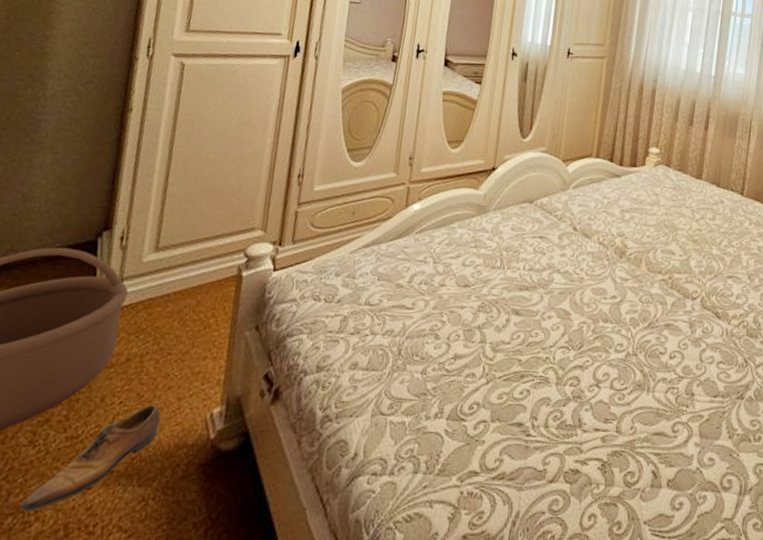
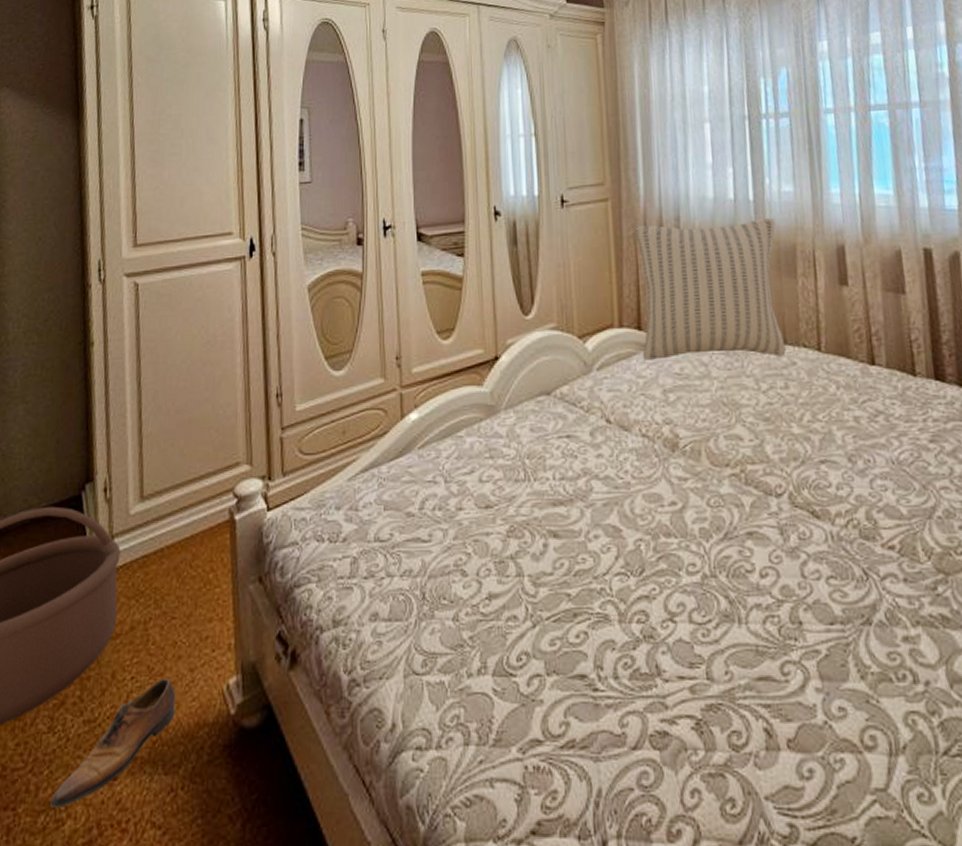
pillow: none [610,81,727,195] -> present [634,219,786,360]

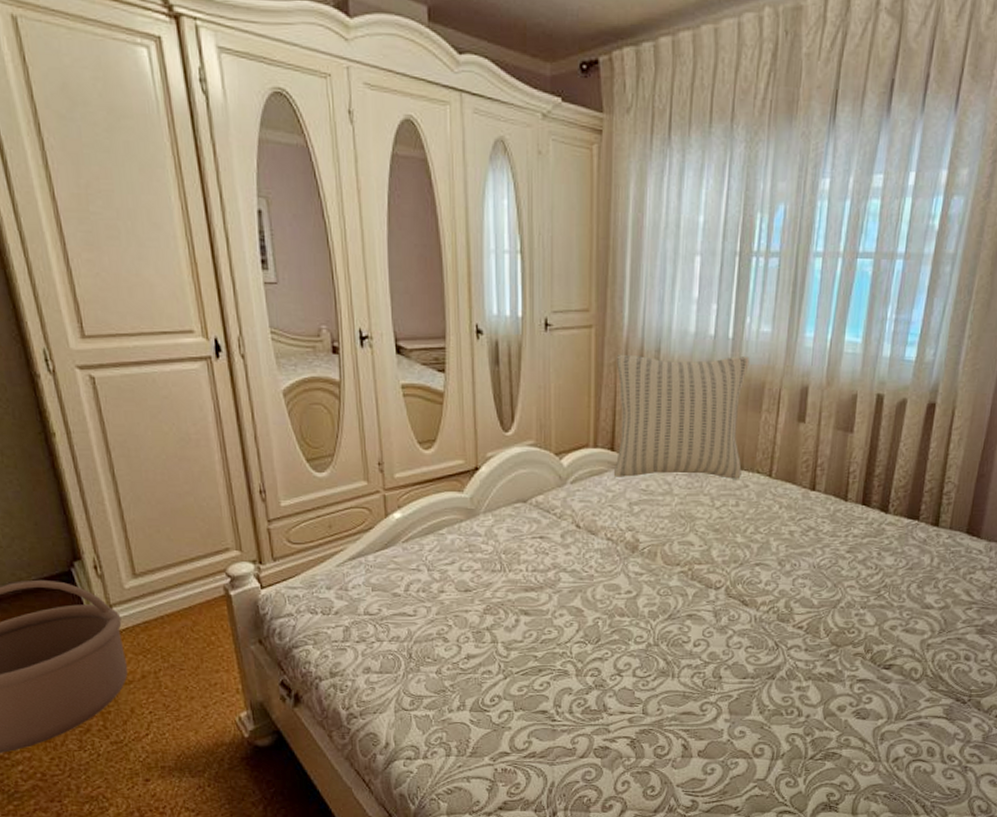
shoe: present [49,678,176,808] -> none [91,713,195,800]

